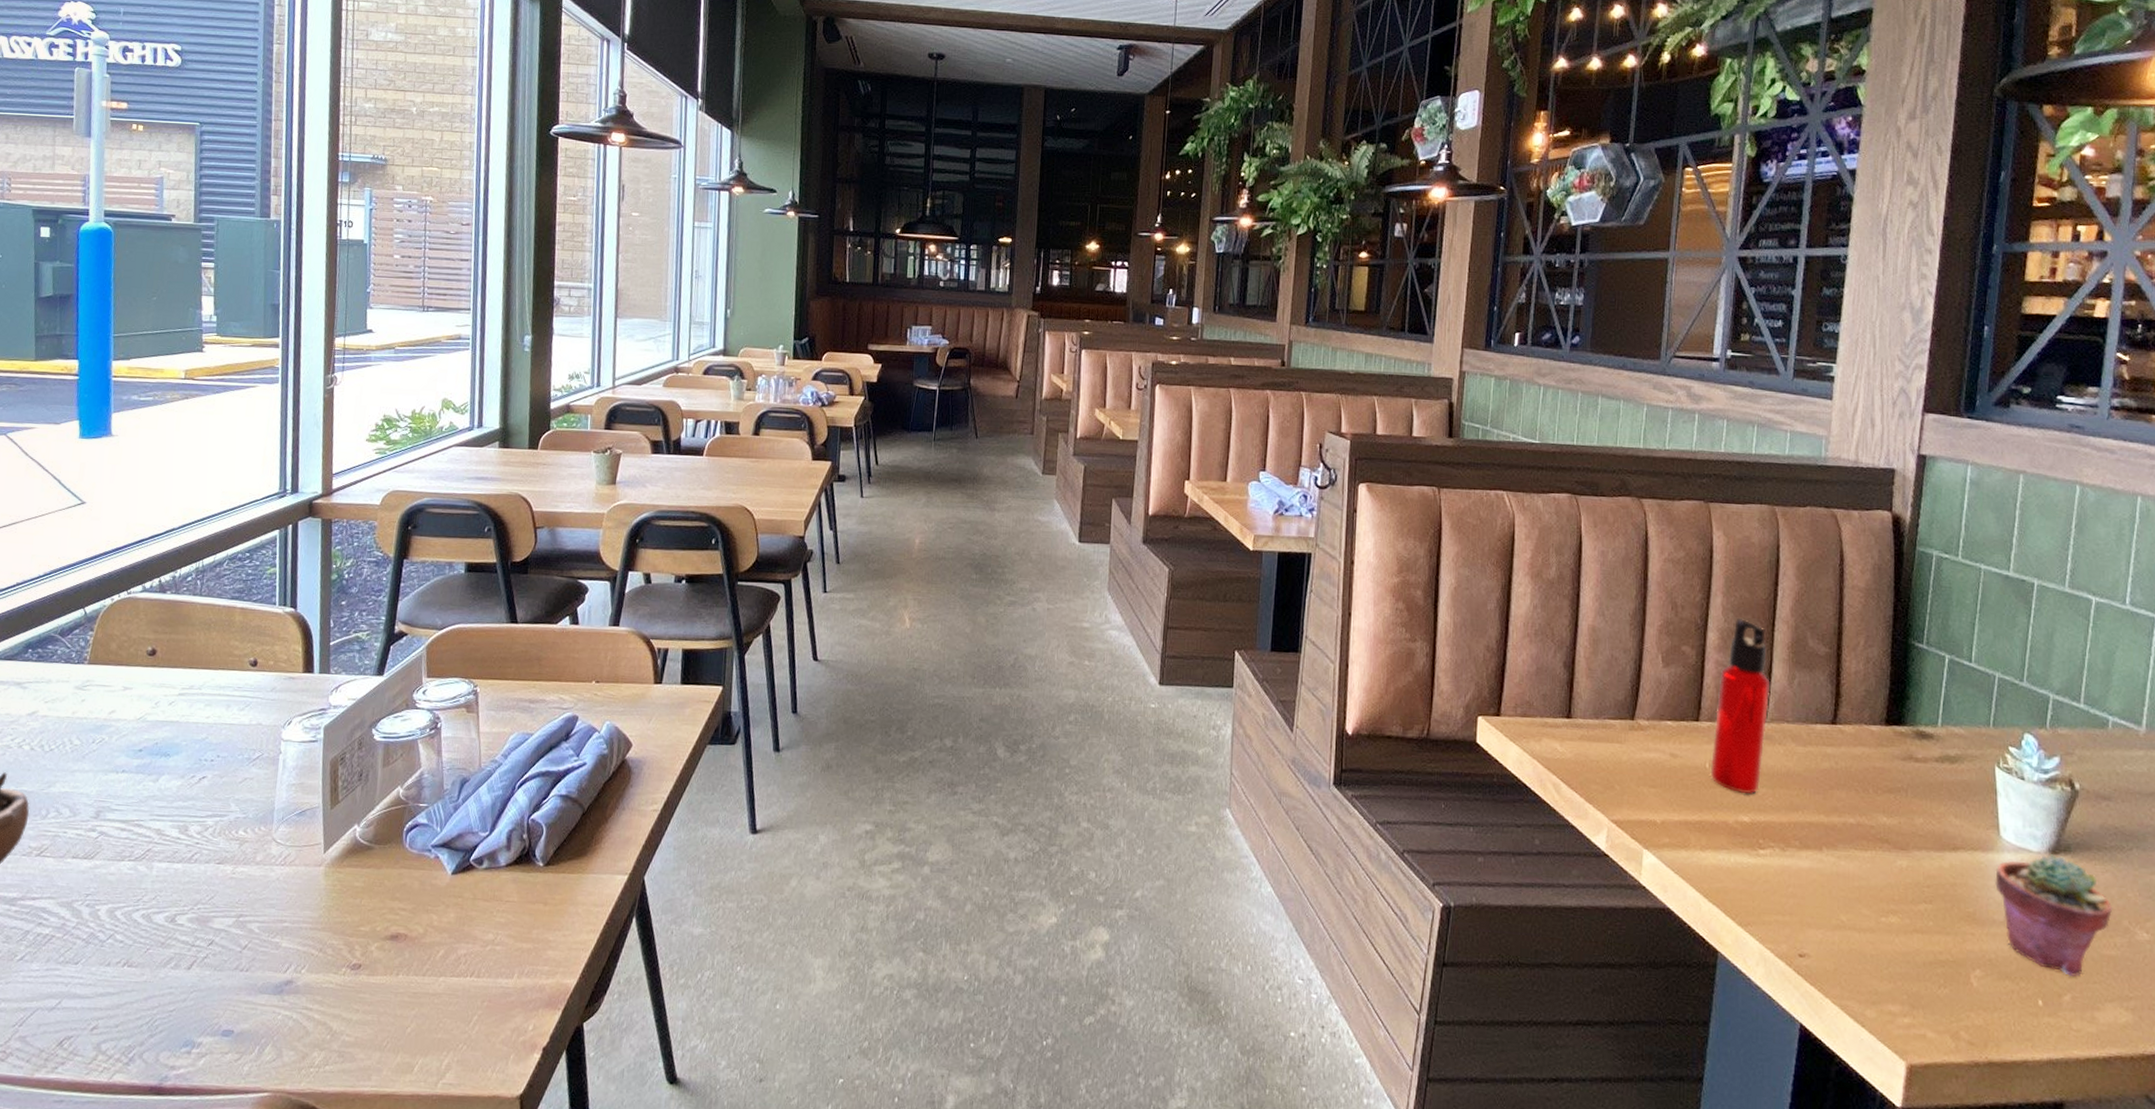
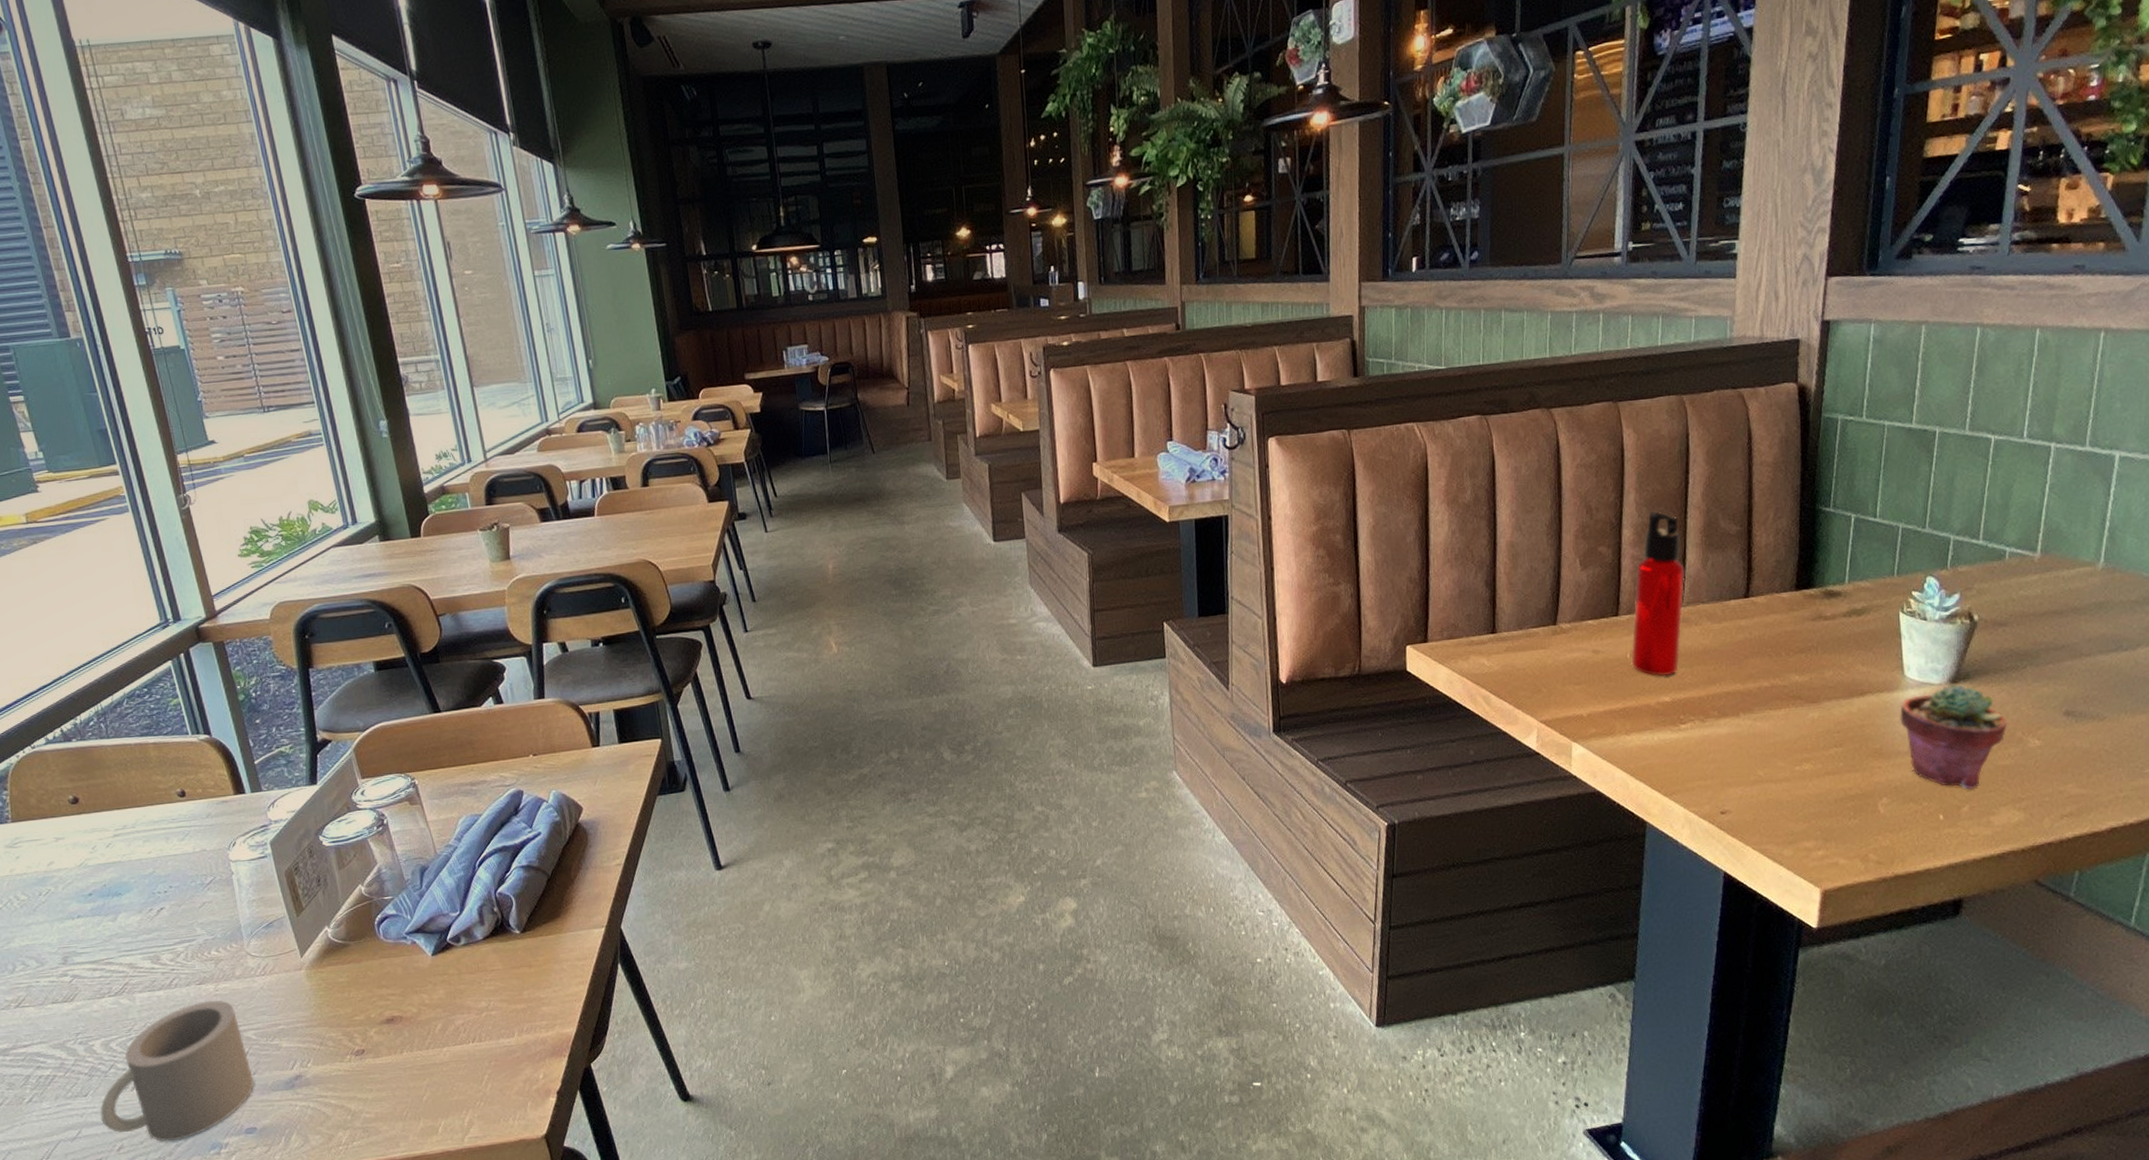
mug: none [84,882,246,1031] -> present [100,1000,254,1142]

